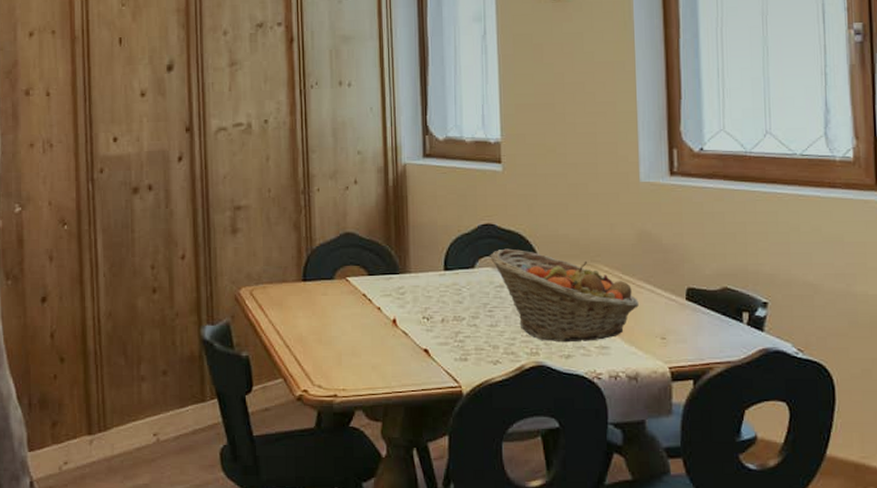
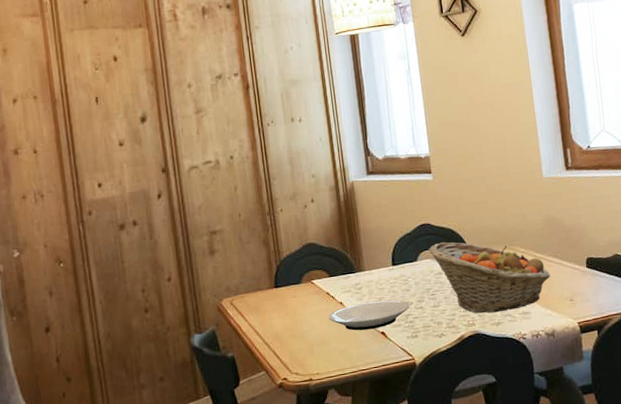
plate: none [363,311,461,345] -> present [329,300,410,331]

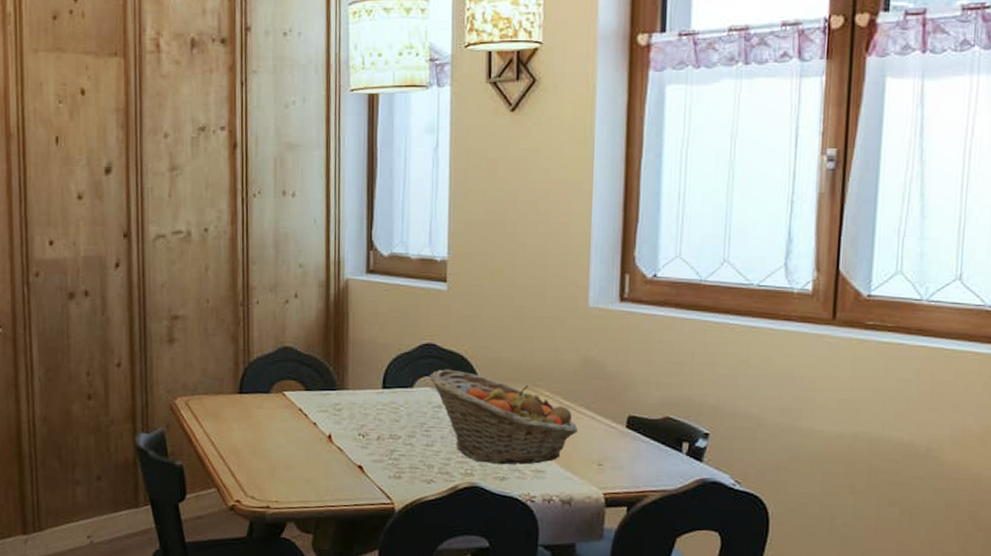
plate: present [329,300,410,331] -> none [298,427,397,461]

